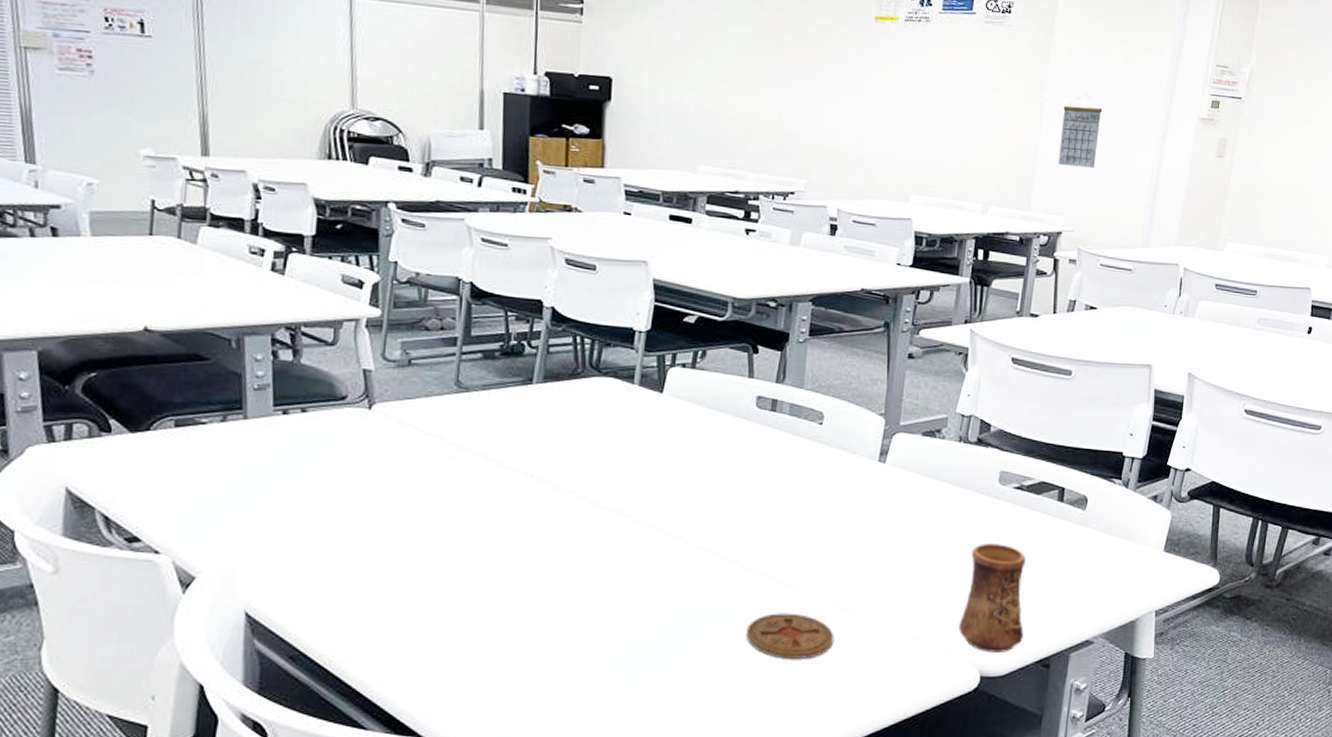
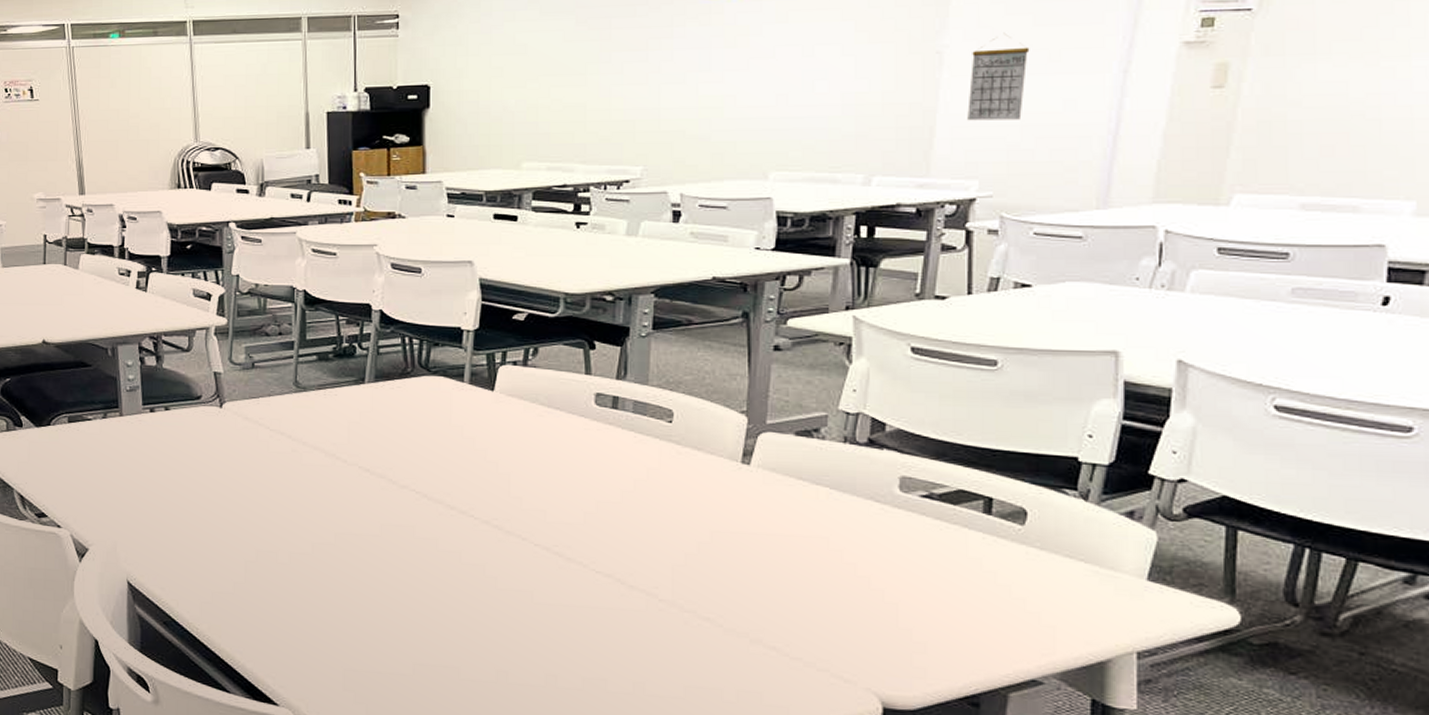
coaster: present [746,613,834,659] -> none [593,617,695,669]
cup: present [959,542,1026,653] -> none [852,557,941,684]

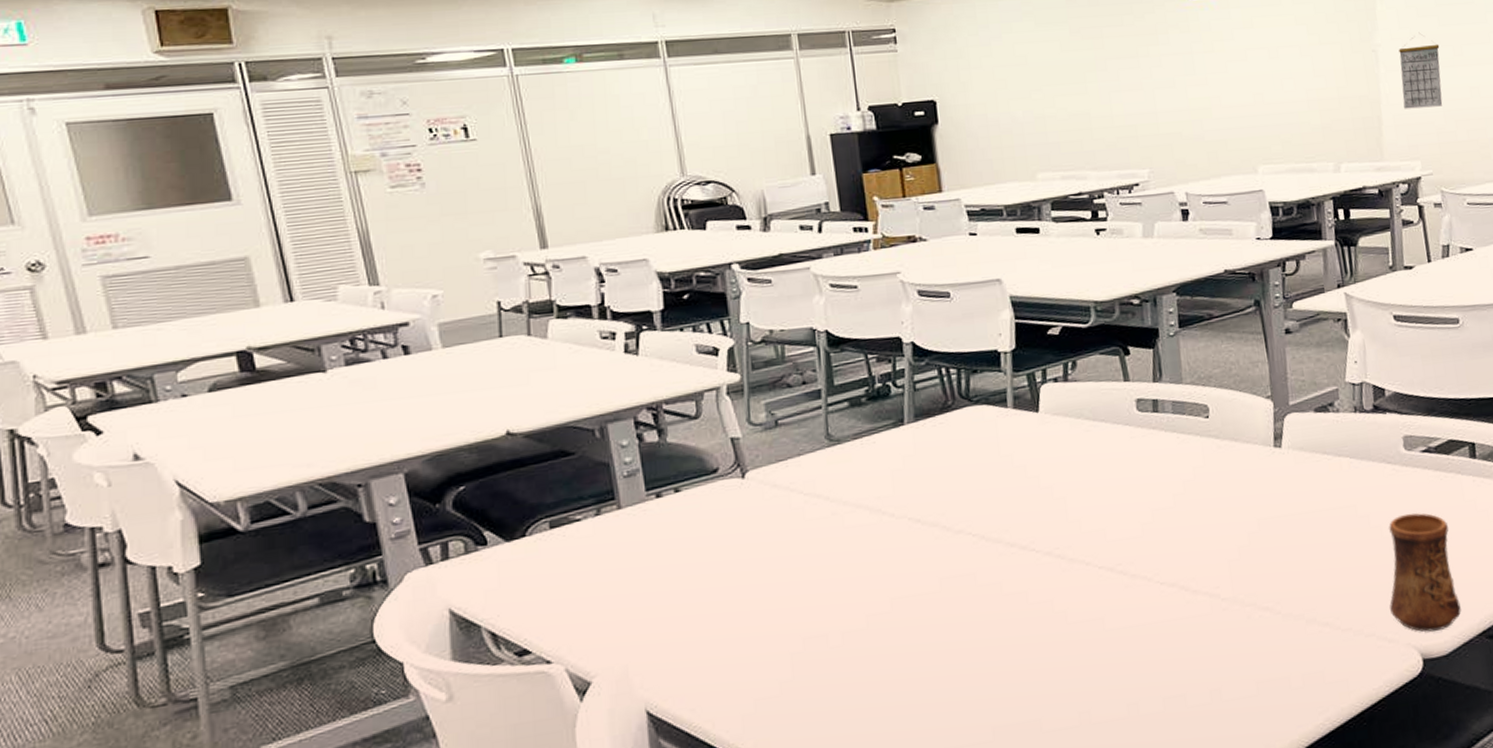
cup: none [852,557,941,684] -> present [1389,513,1462,632]

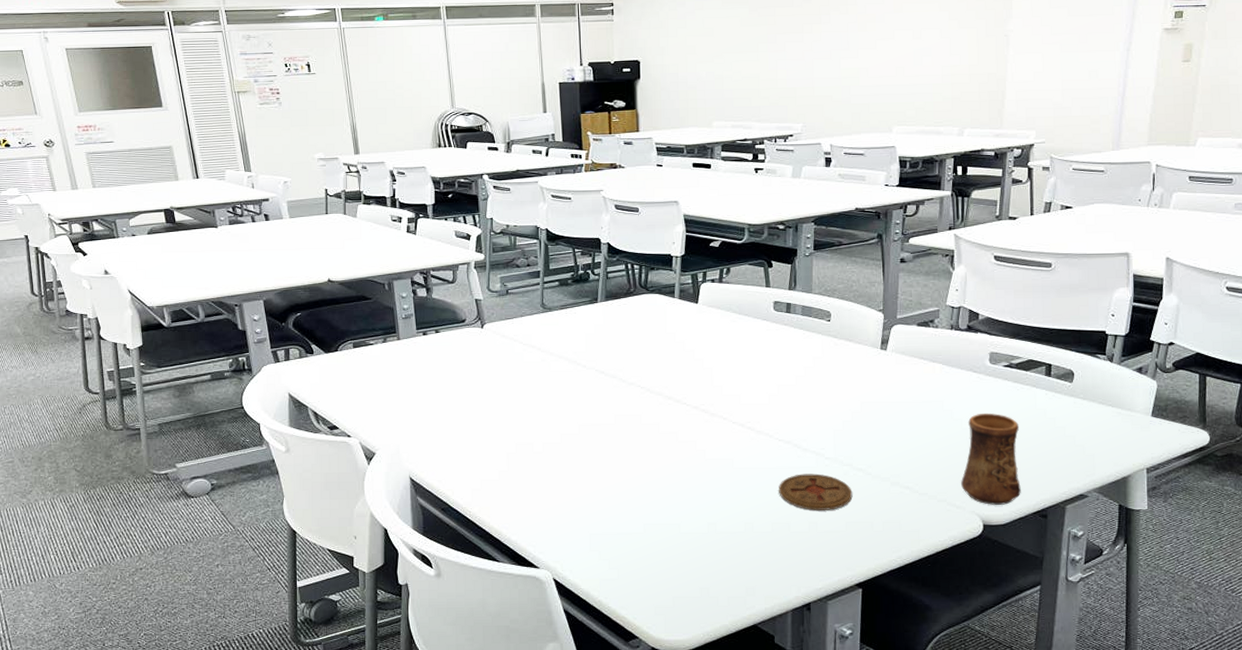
coaster: none [1166,622,1261,673] -> present [779,473,853,510]
calendar: present [1398,32,1443,109] -> none [1026,21,1066,86]

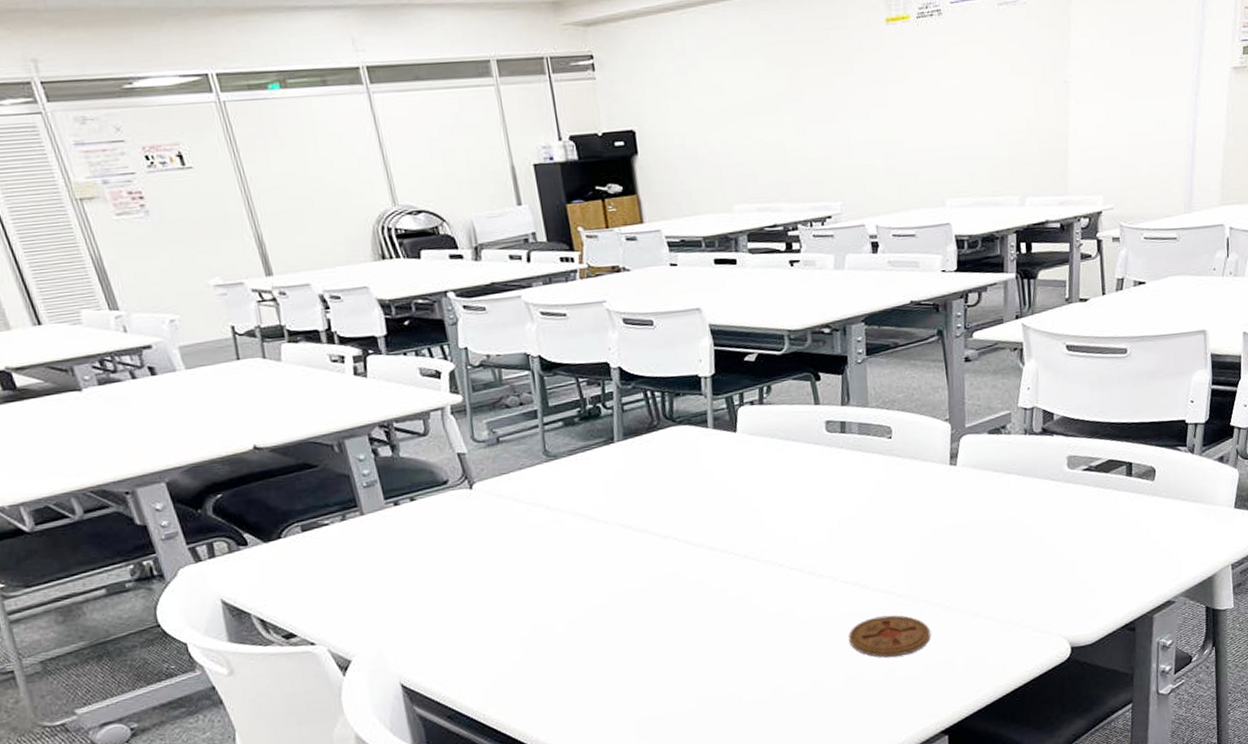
cup: present [961,413,1021,505] -> none [1045,524,1108,625]

